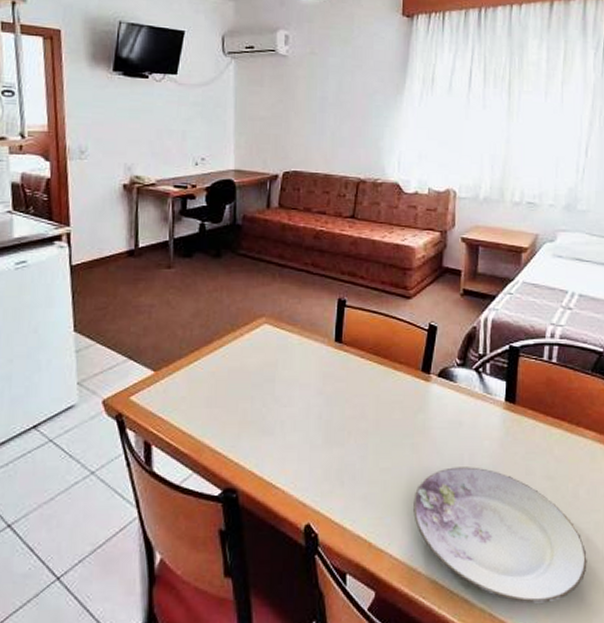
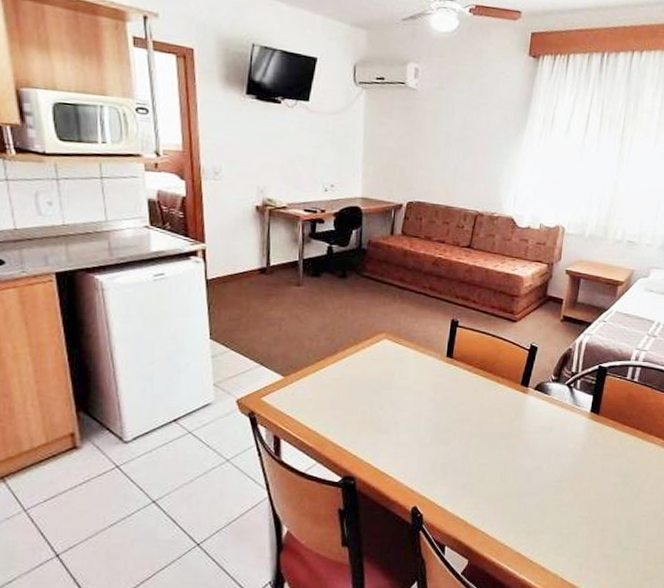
plate: present [413,467,587,604] -> none [504,464,645,571]

